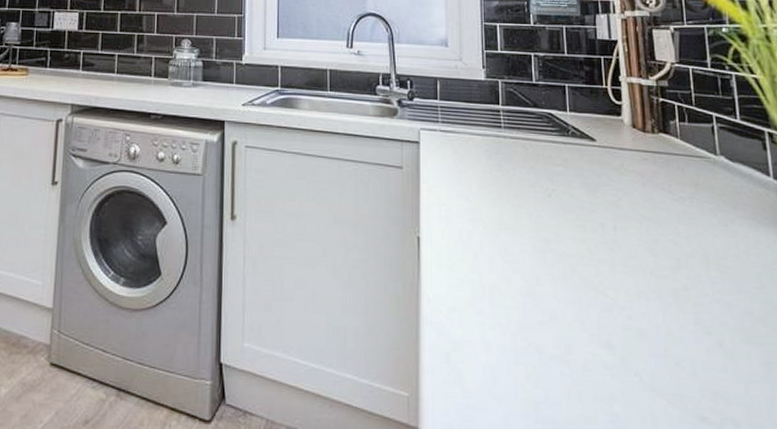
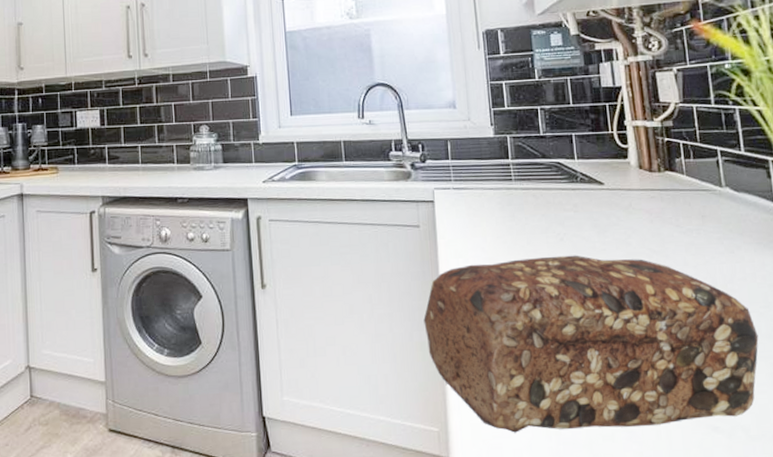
bread loaf: none [400,212,752,410] -> present [423,255,759,433]

